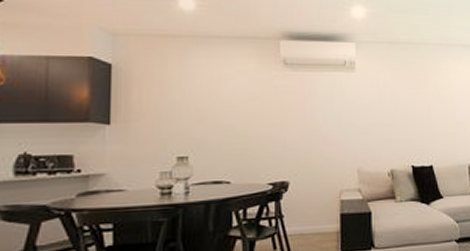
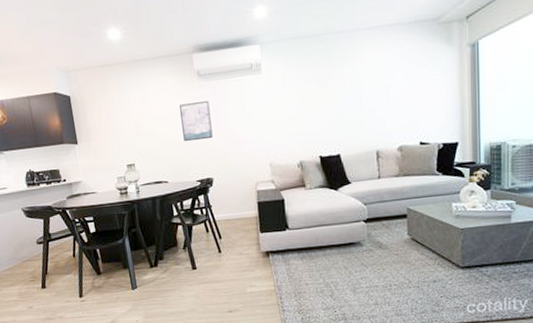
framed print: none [258,93,294,136] -> present [179,101,213,142]

